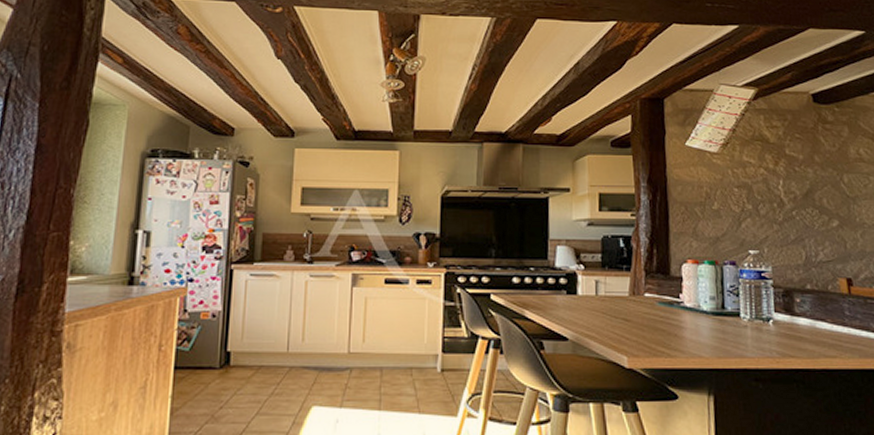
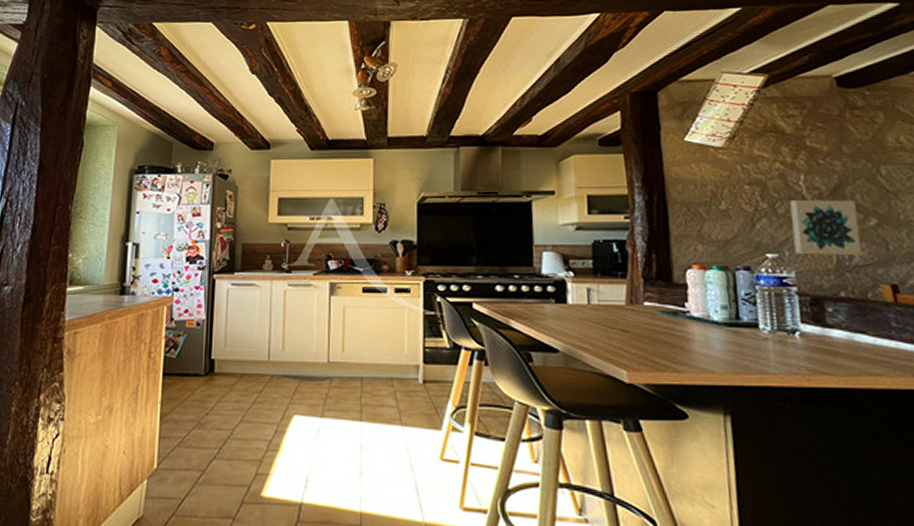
wall art: none [770,203,825,253] -> present [789,199,862,256]

